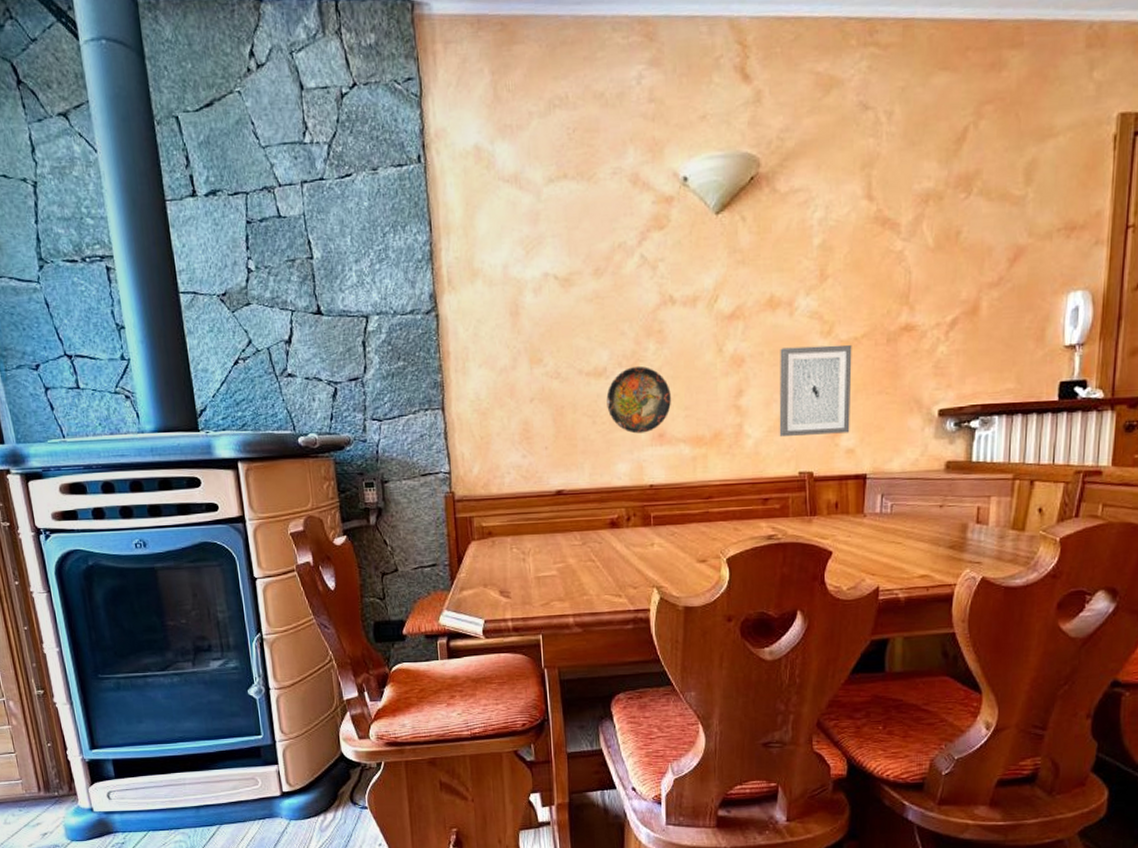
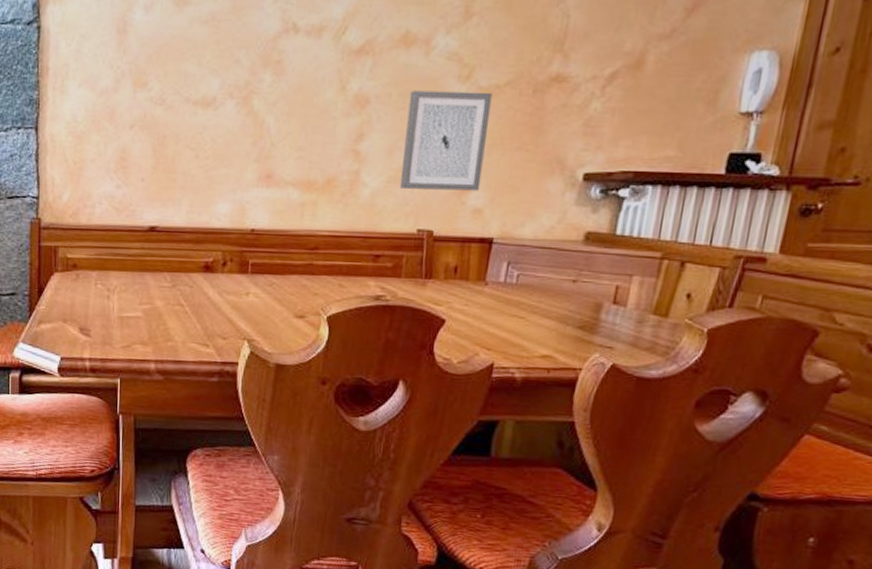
decorative plate: present [606,366,671,434] -> none [212,98,284,173]

